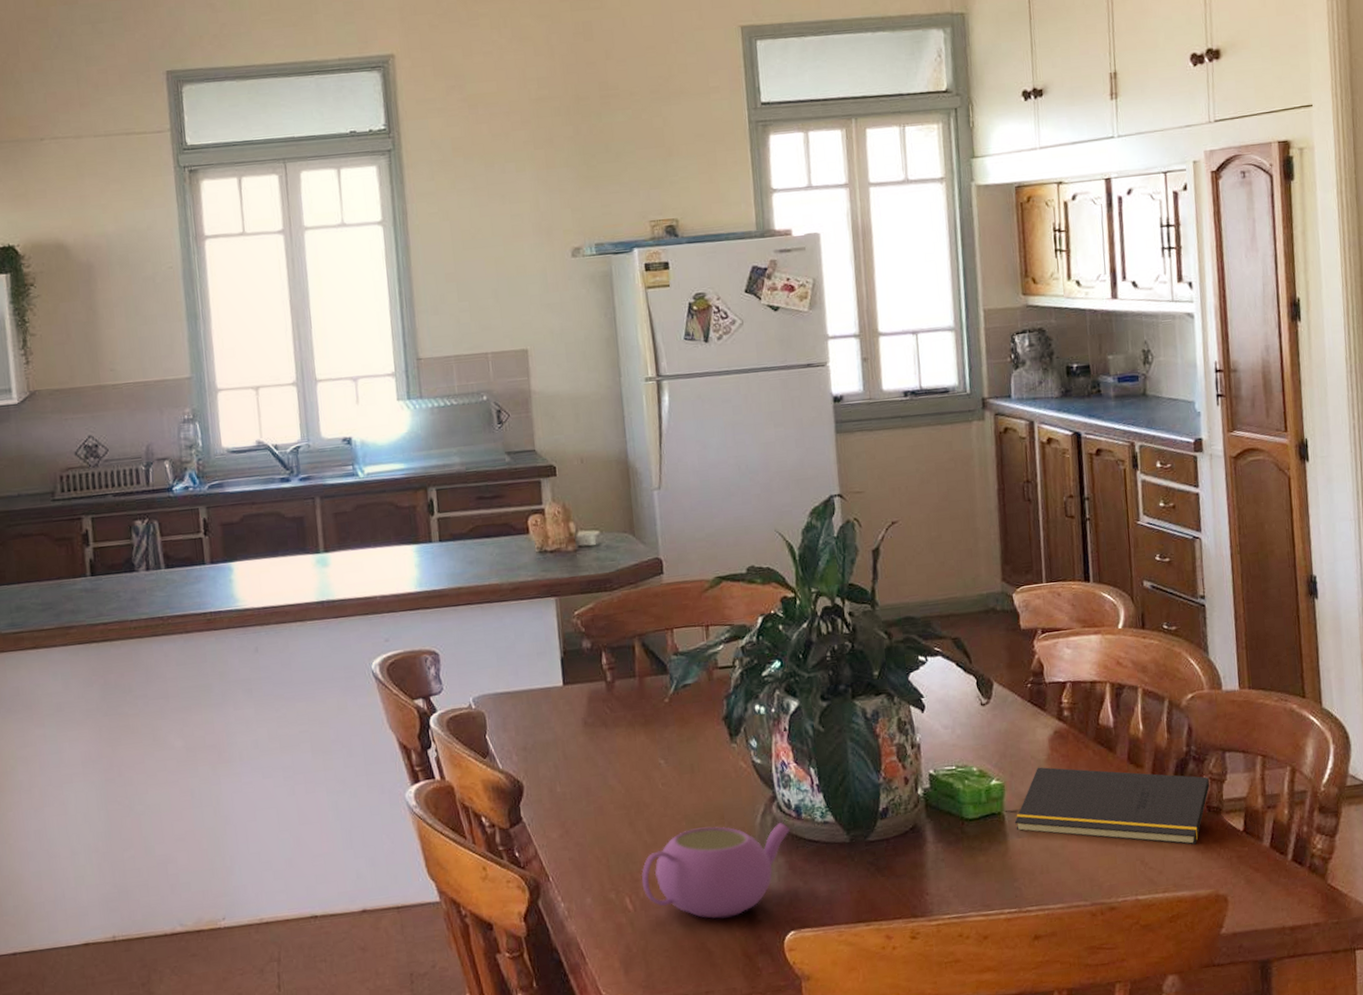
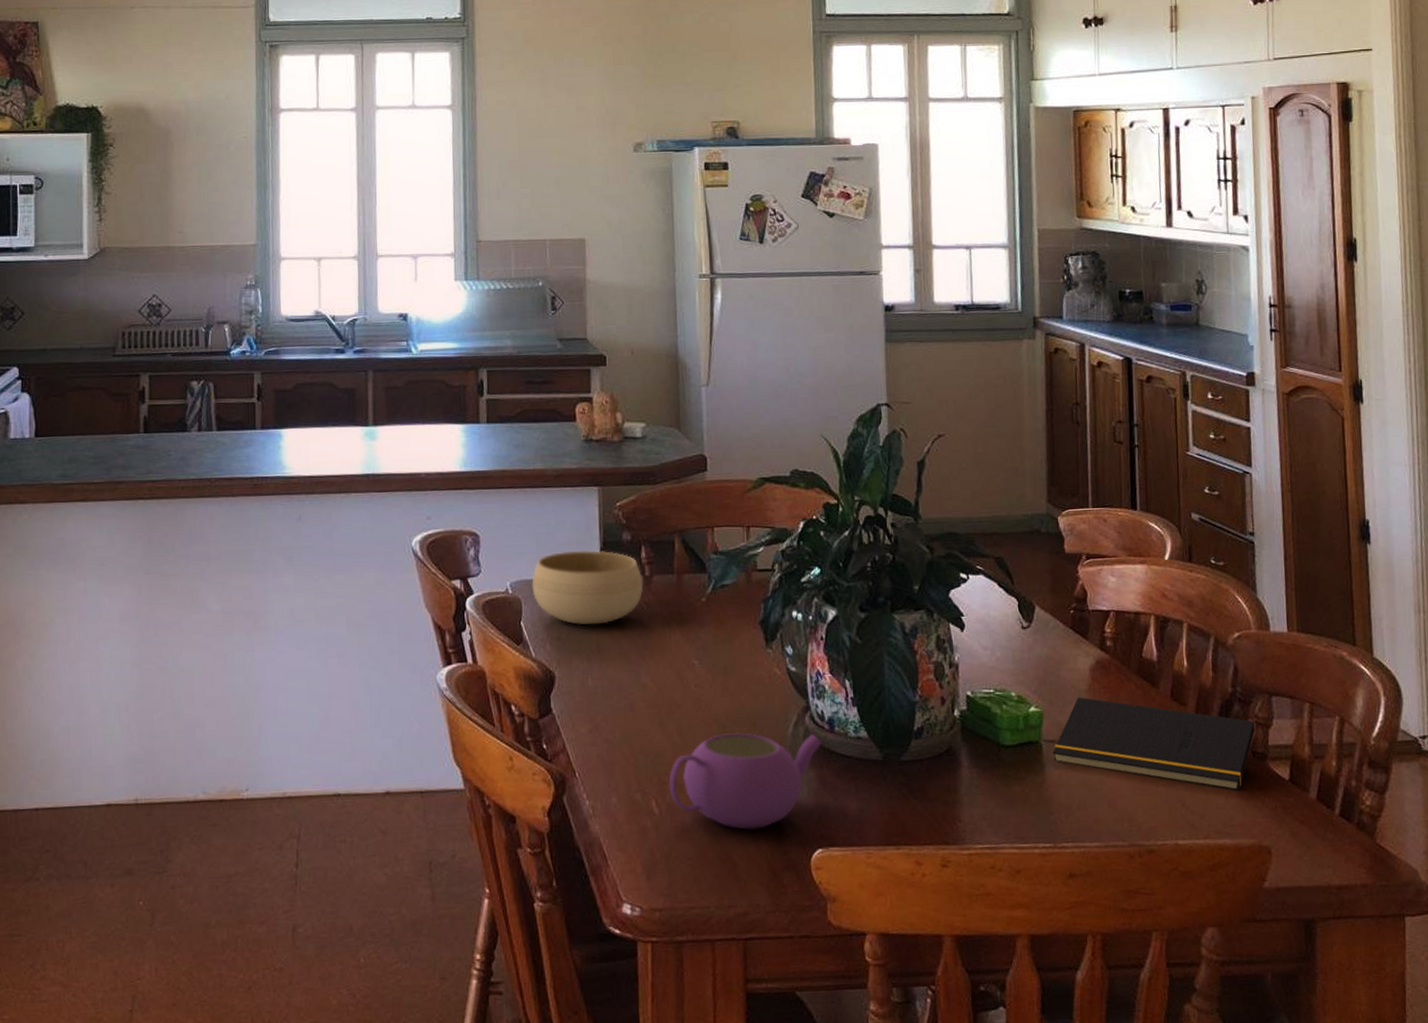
bowl: none [494,659,606,734] -> present [531,550,643,625]

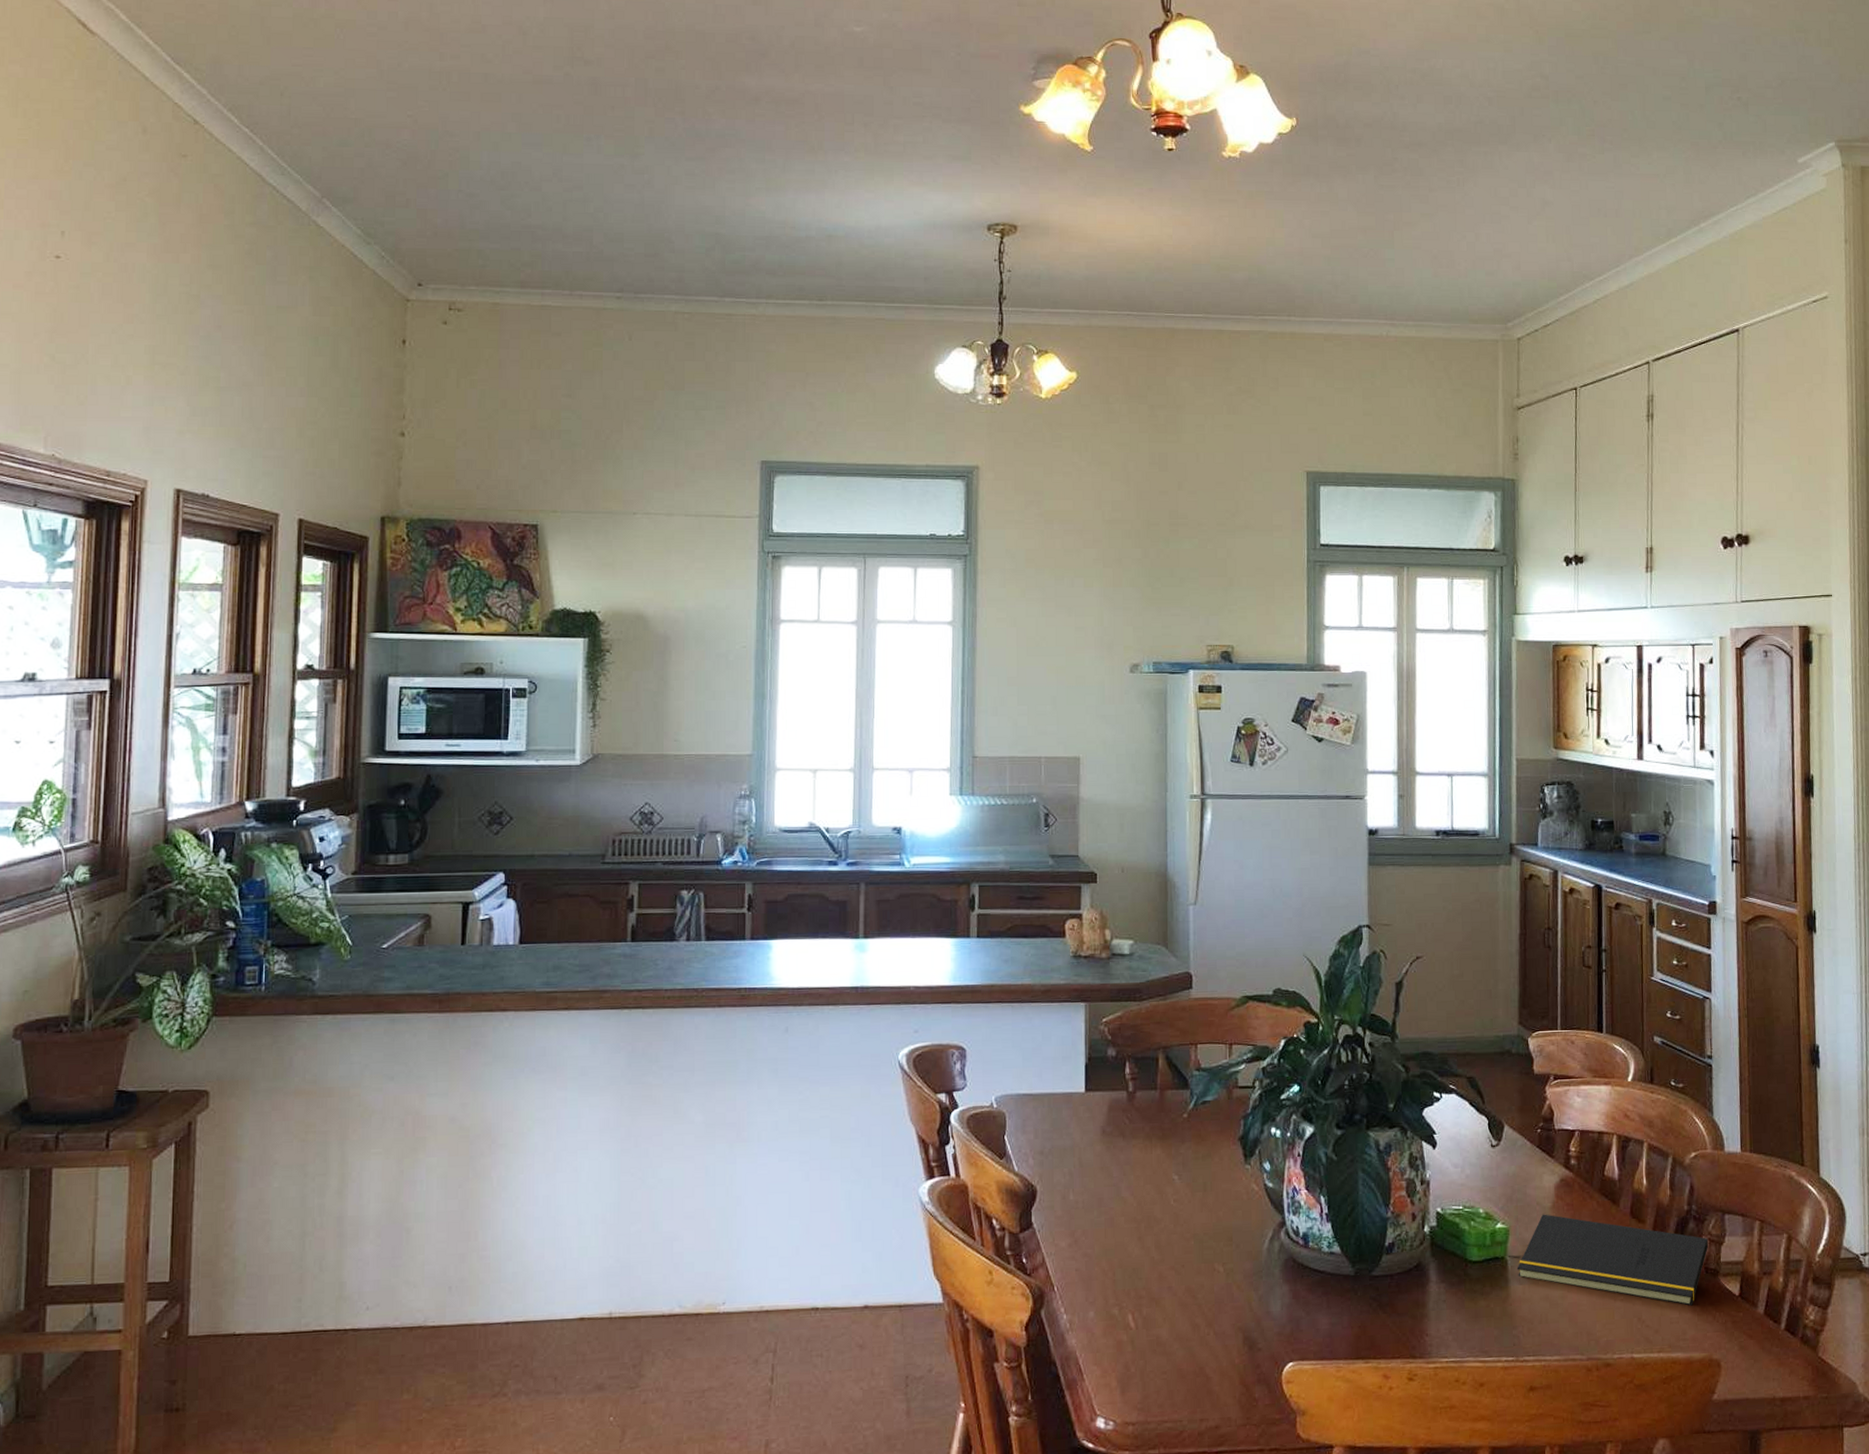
bowl: present [531,550,643,625] -> none [1016,1065,1126,1140]
teapot: present [668,732,822,830] -> none [1145,1247,1296,1344]

